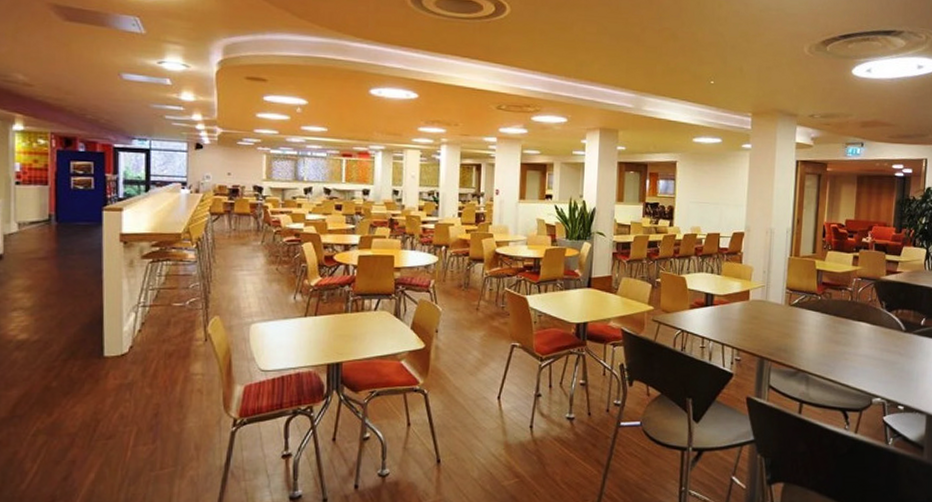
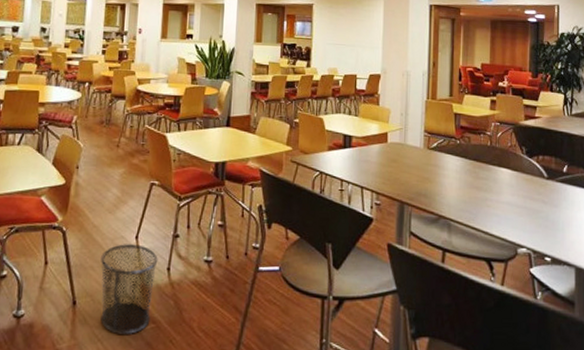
waste bin: none [464,404,521,490] -> present [101,244,158,335]

